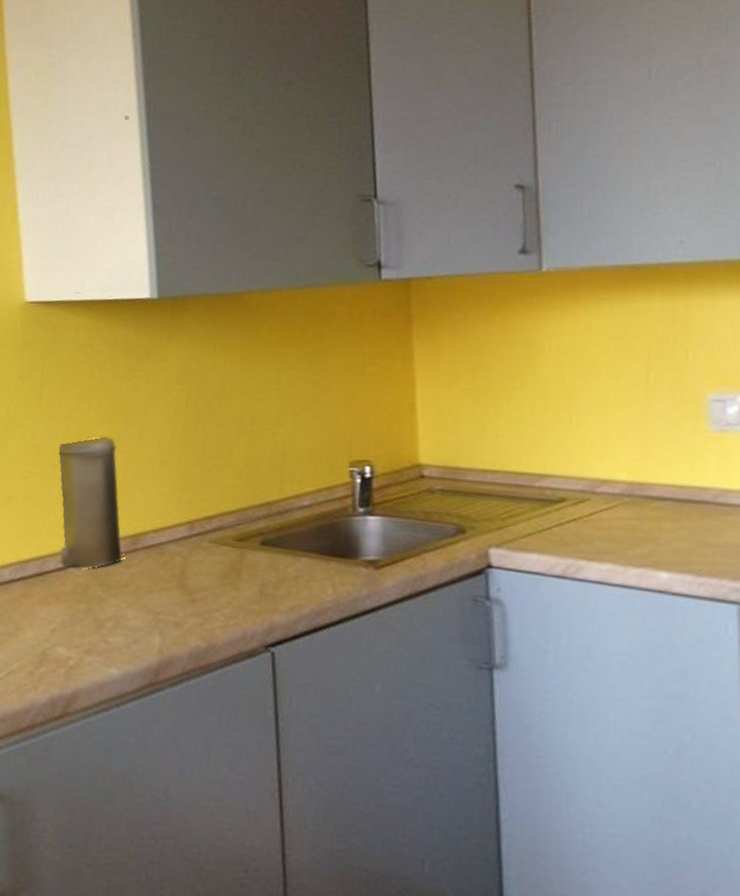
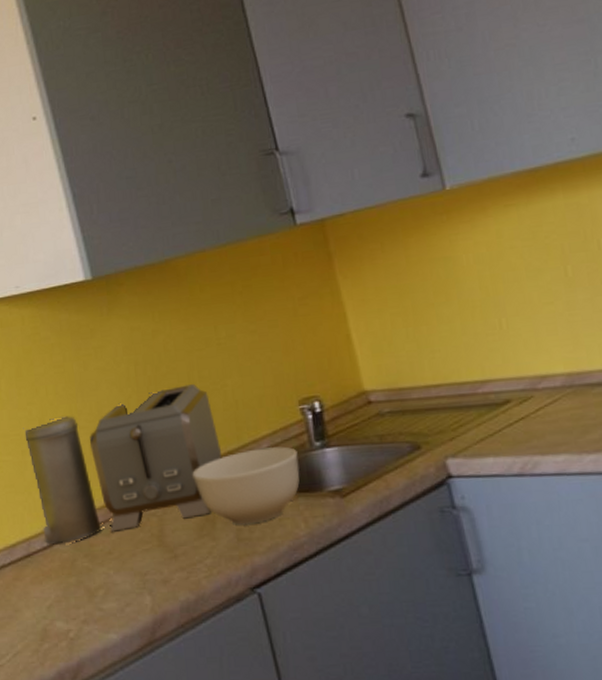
toaster: none [125,426,260,565] -> present [90,384,221,532]
bowl: none [226,504,339,581] -> present [192,446,300,525]

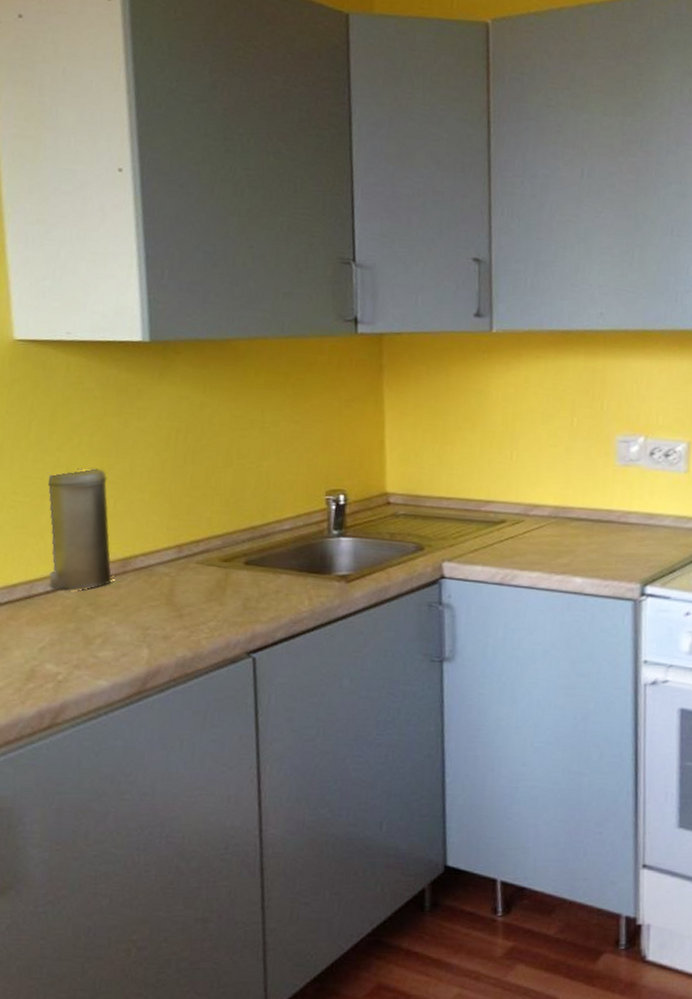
toaster: present [90,384,221,532] -> none [115,459,245,586]
bowl: present [192,446,300,525] -> none [212,528,316,596]

